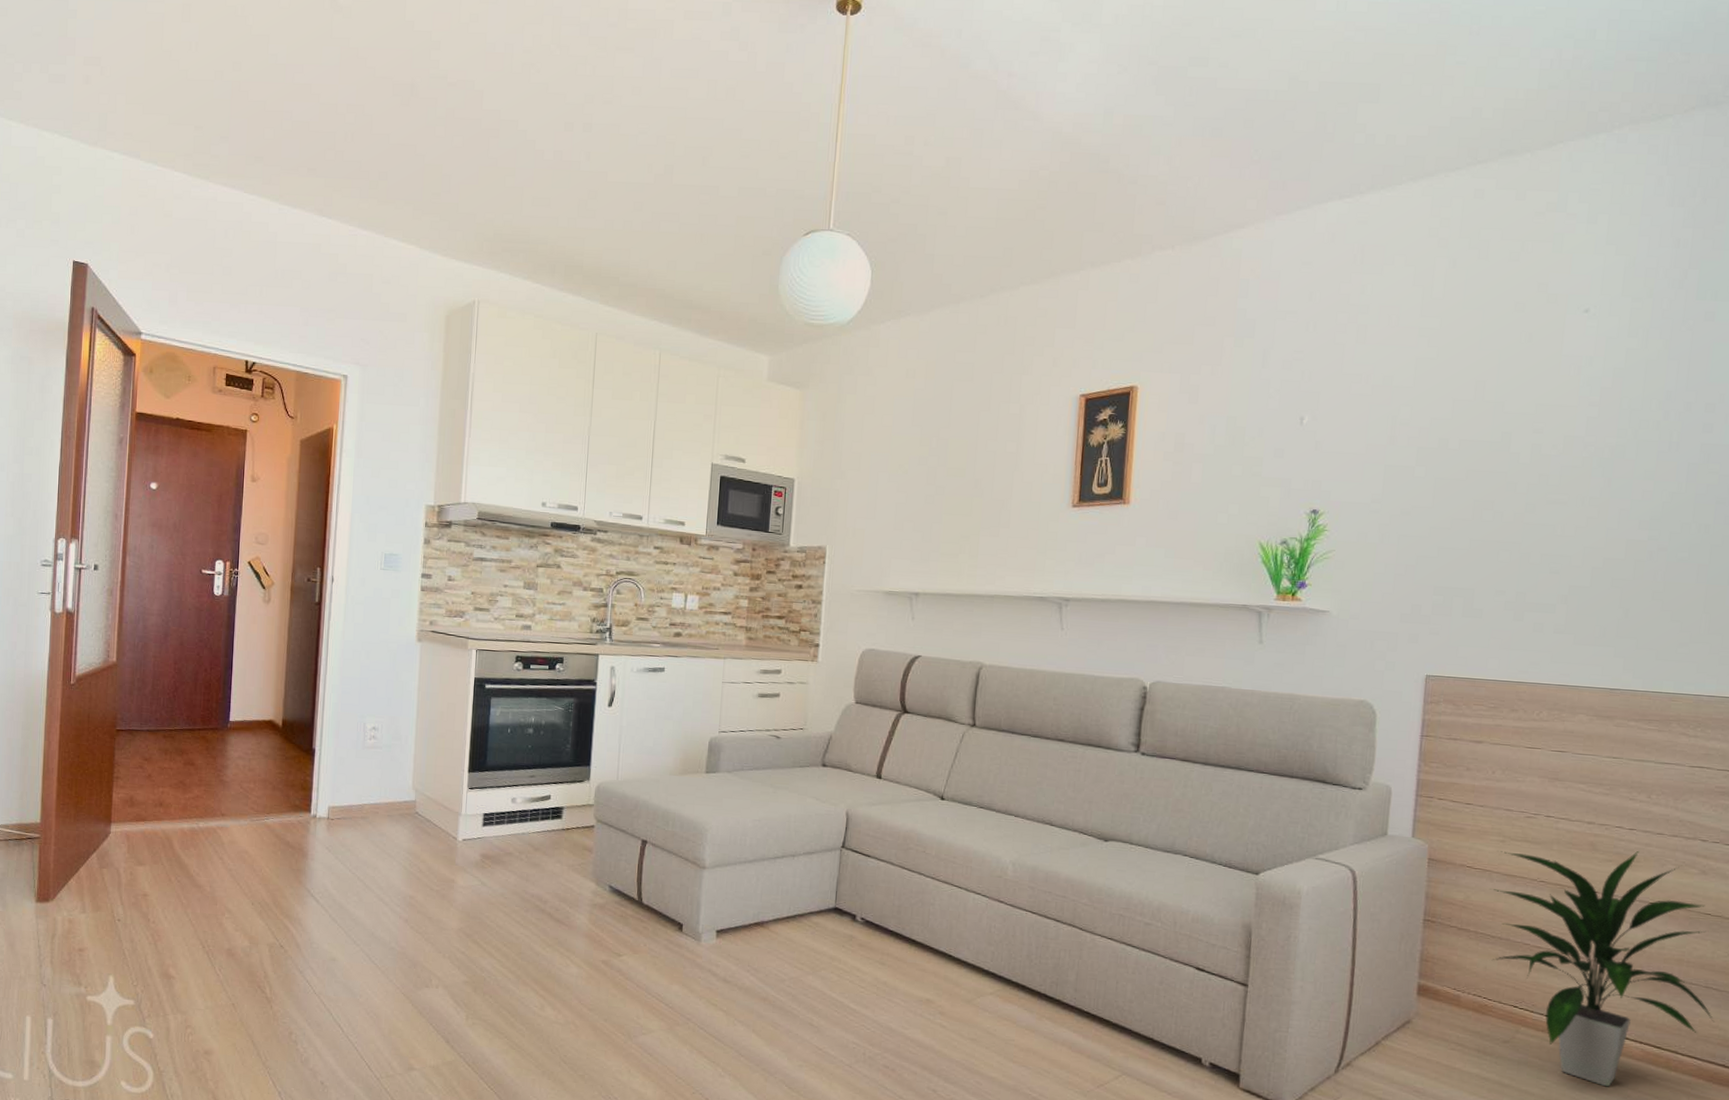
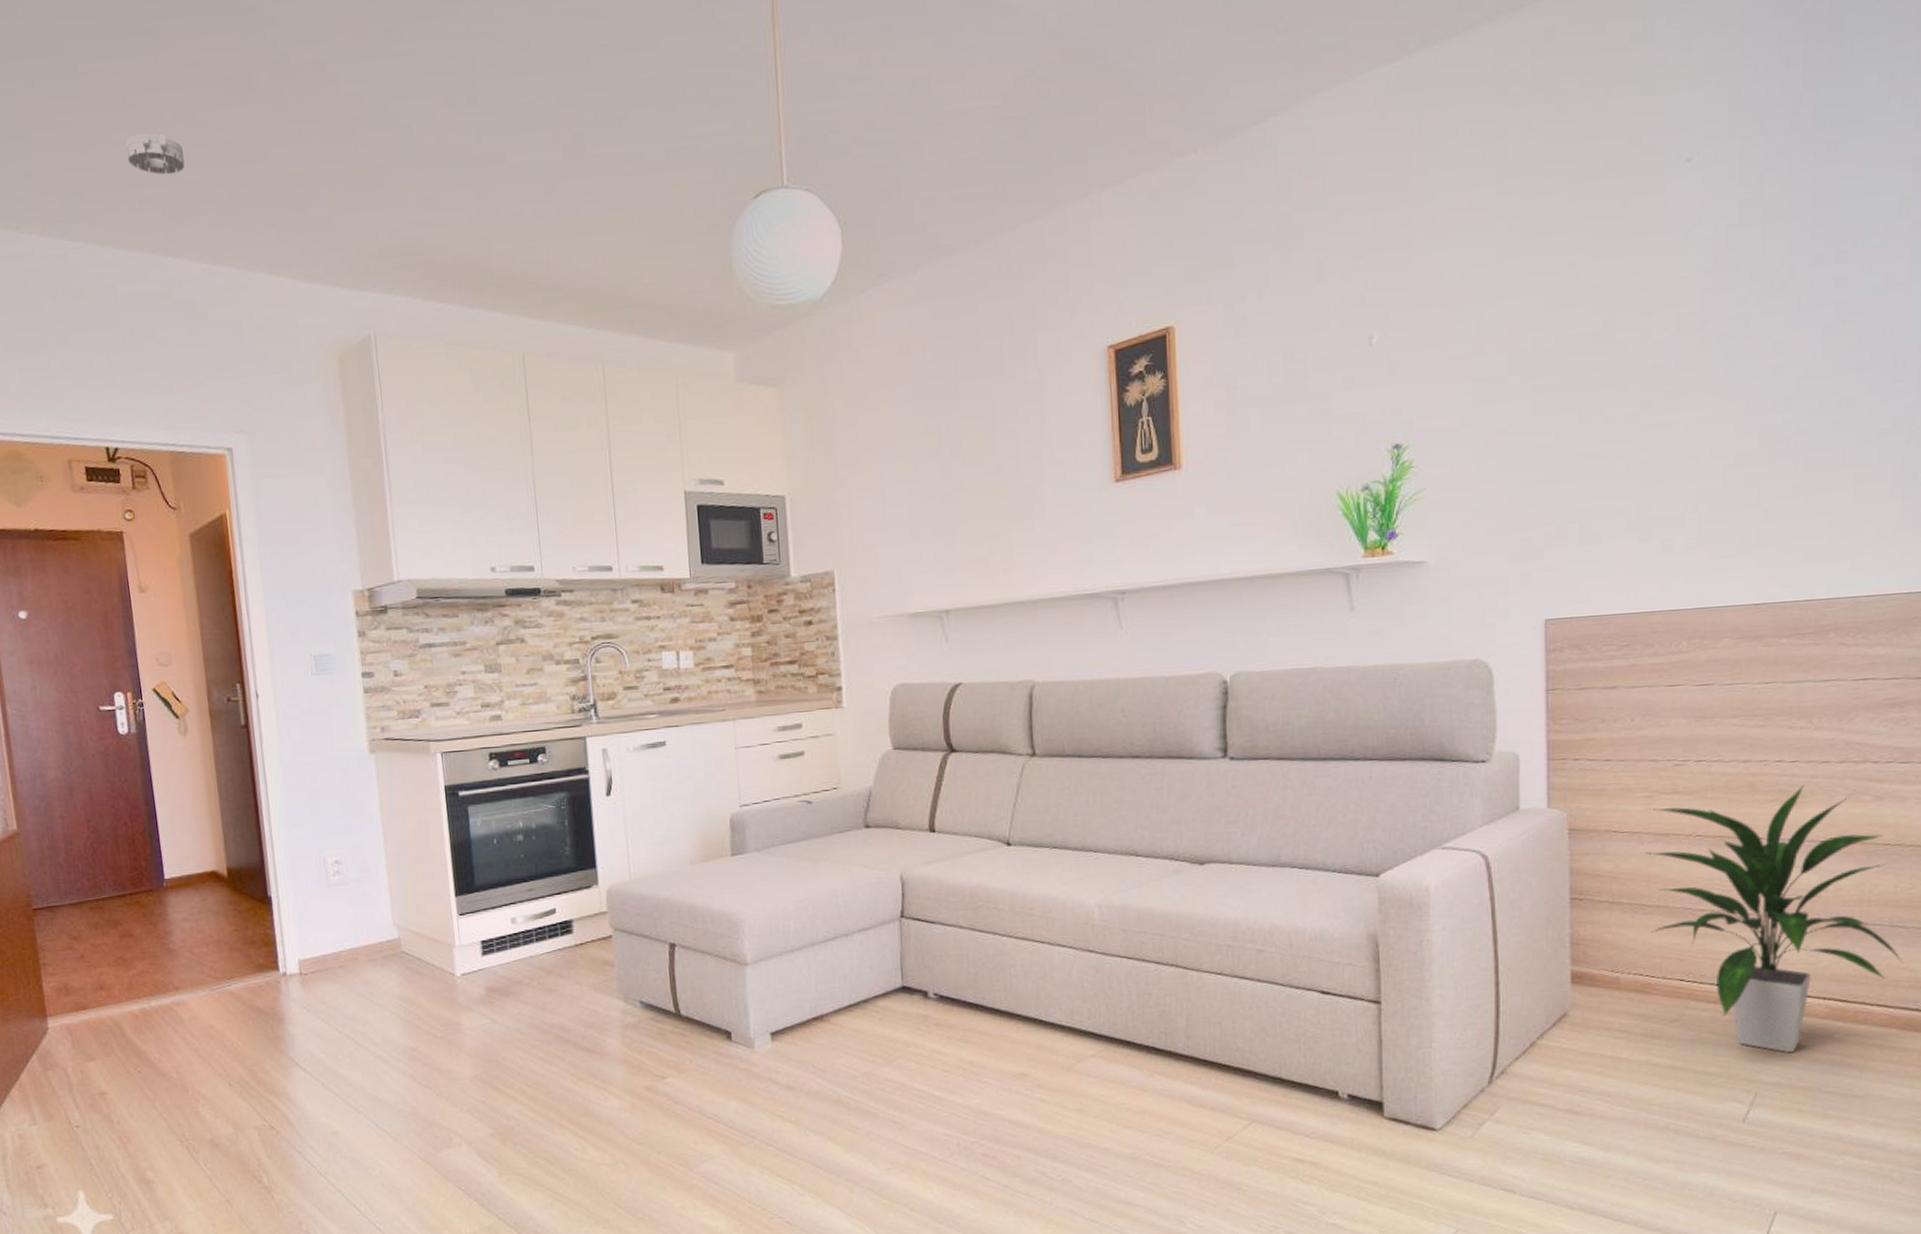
smoke detector: none [304,118,350,153] -> present [125,133,185,175]

